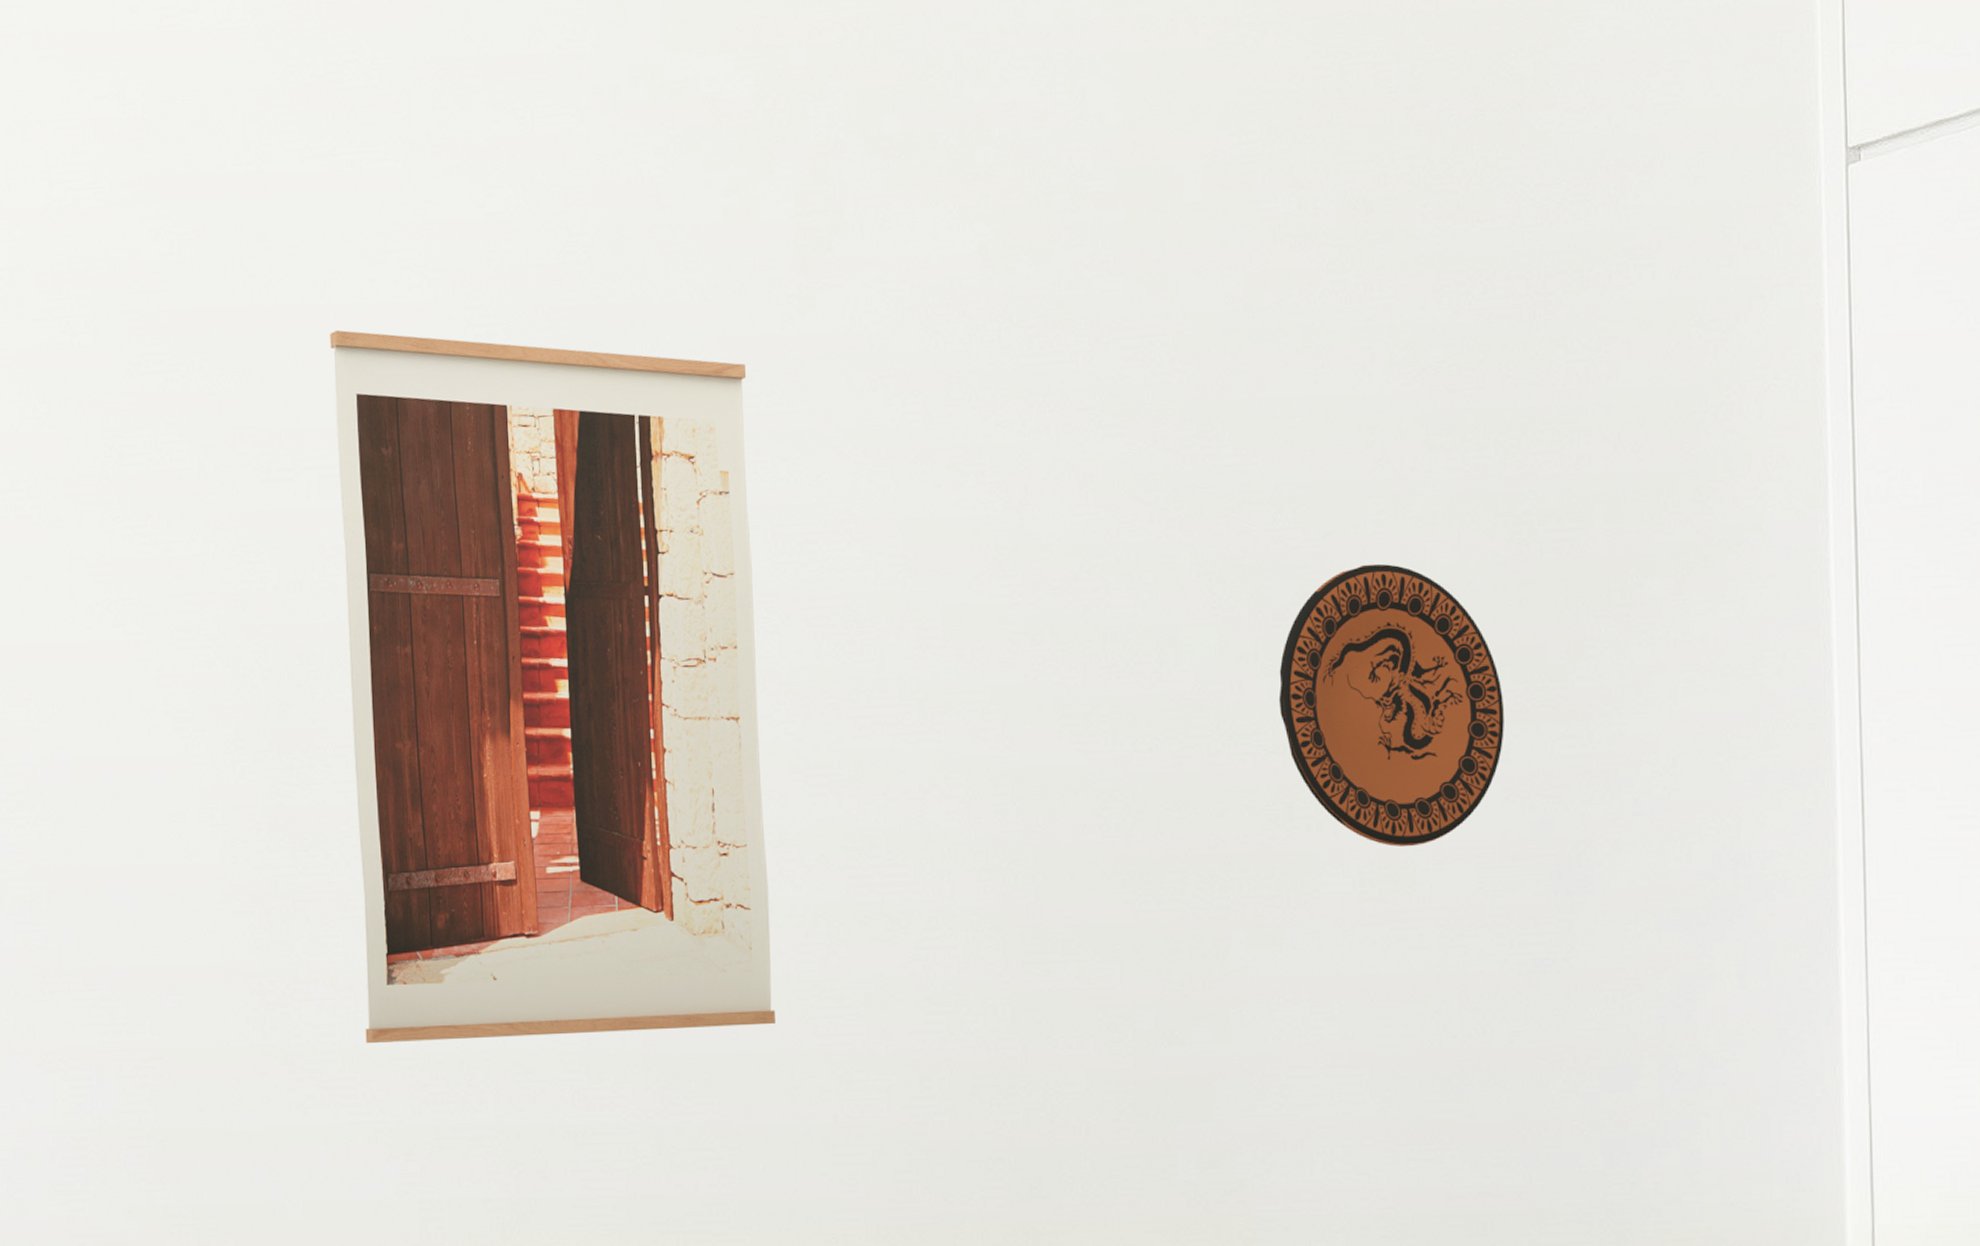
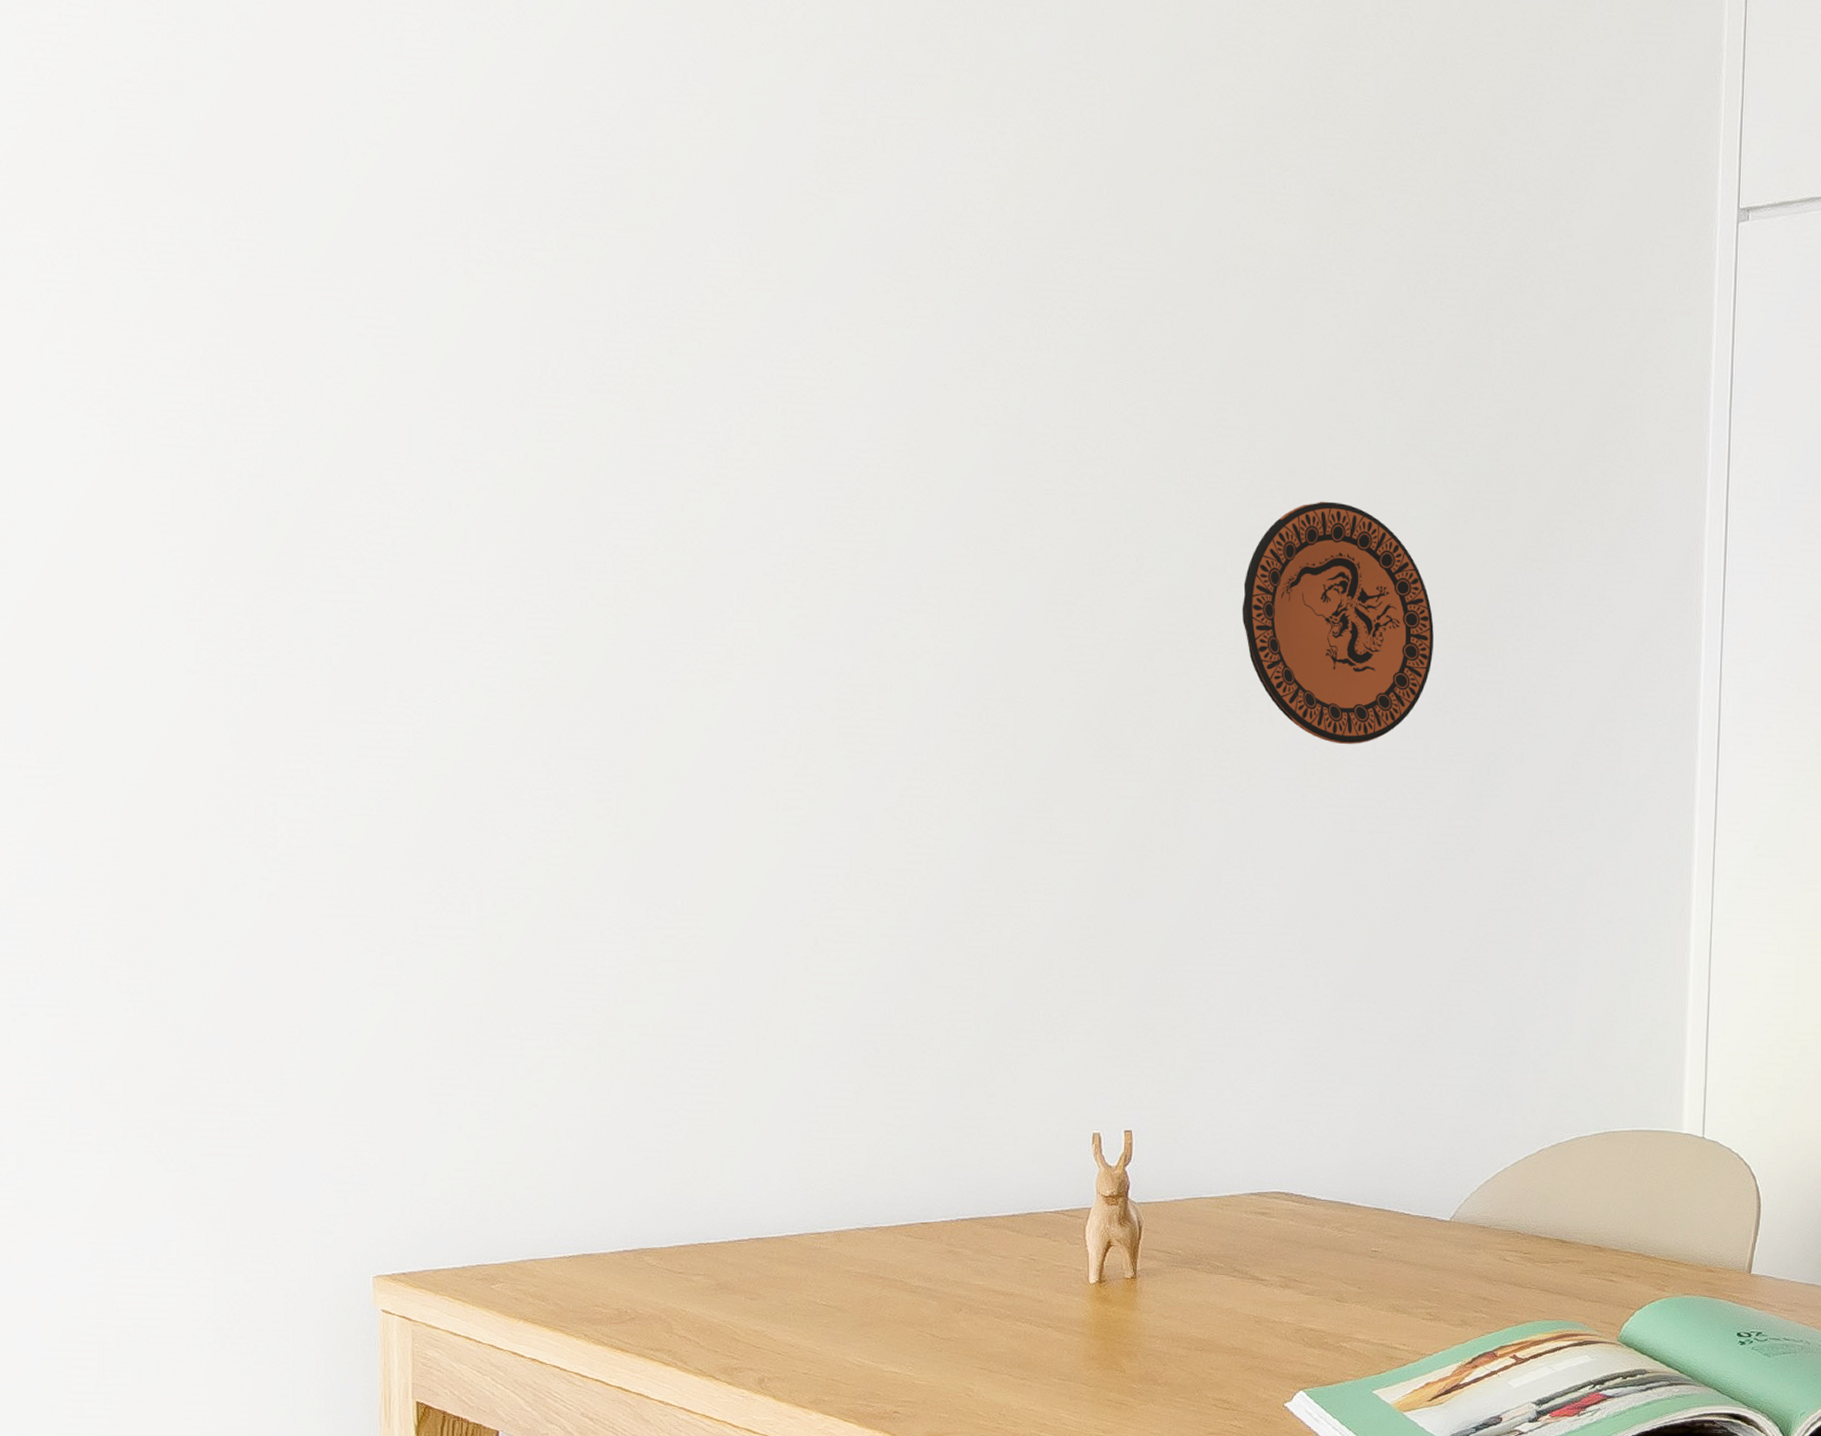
wall art: present [330,329,775,1044] -> none [339,159,764,853]

